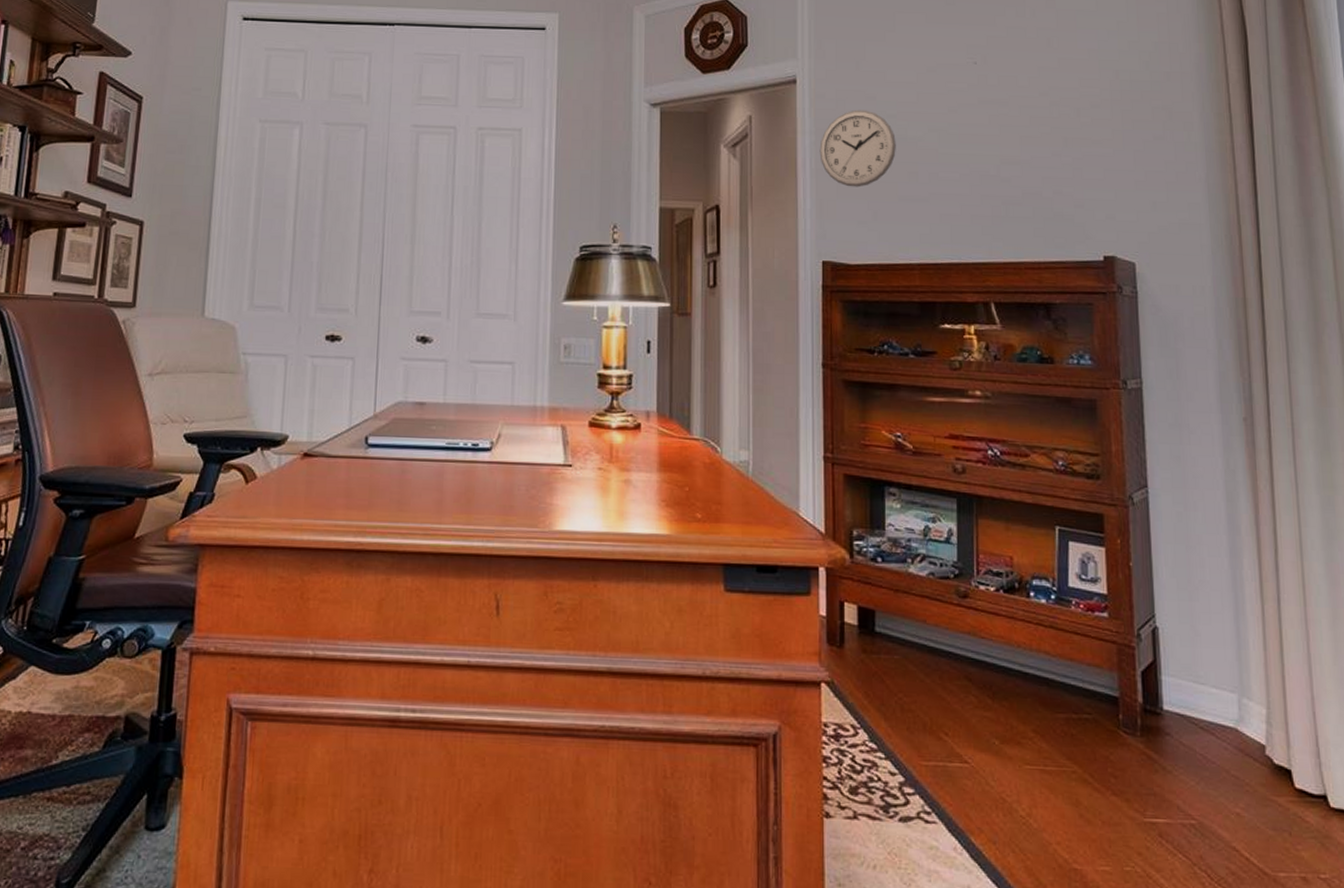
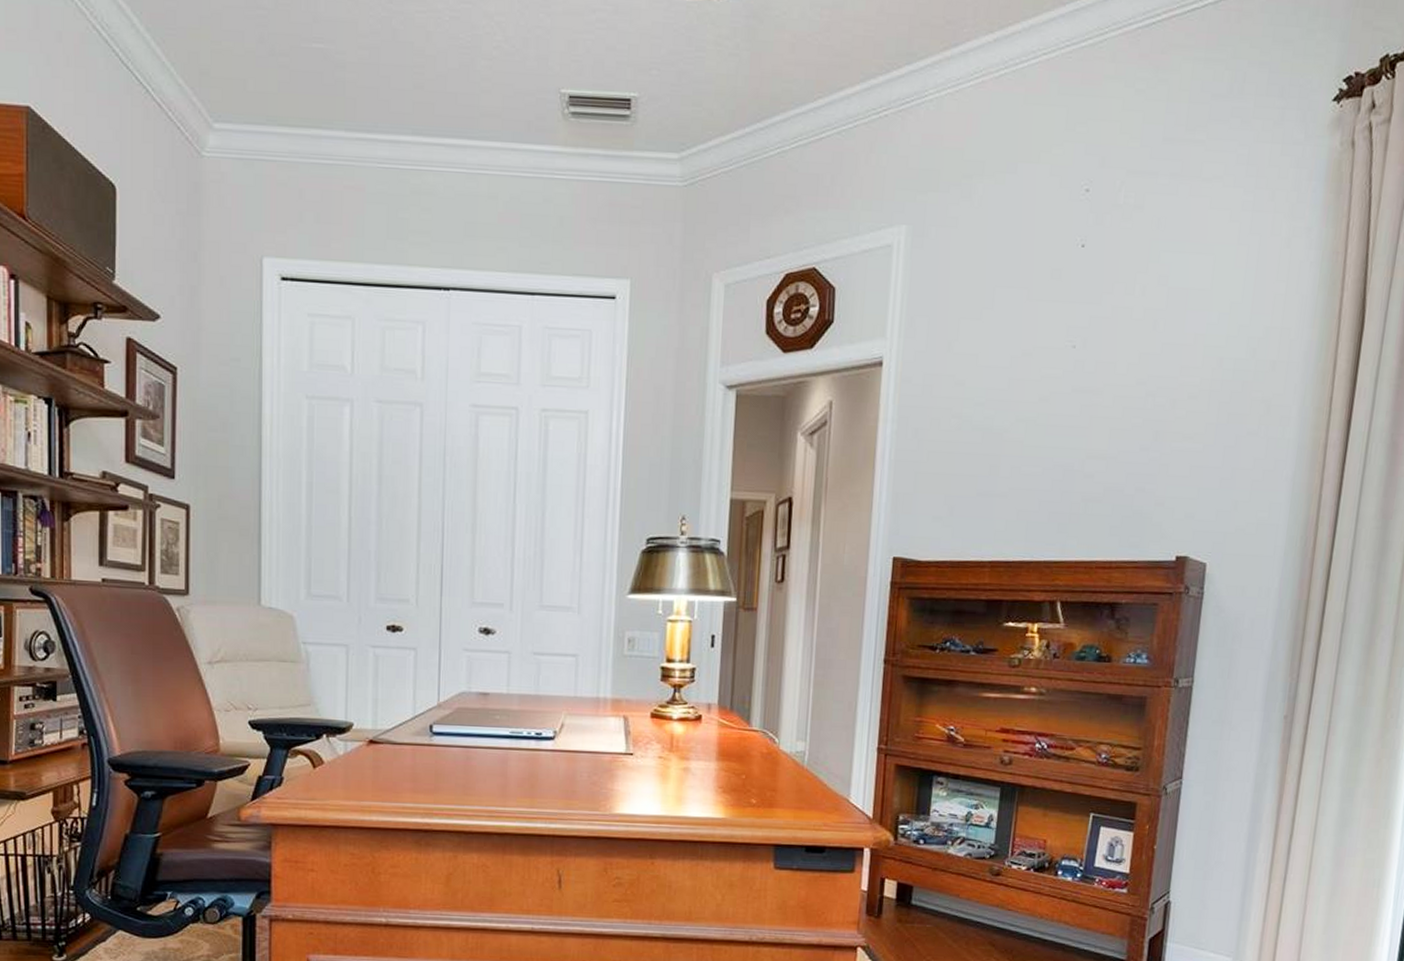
wall clock: present [819,109,896,187] -> none [900,396,981,481]

